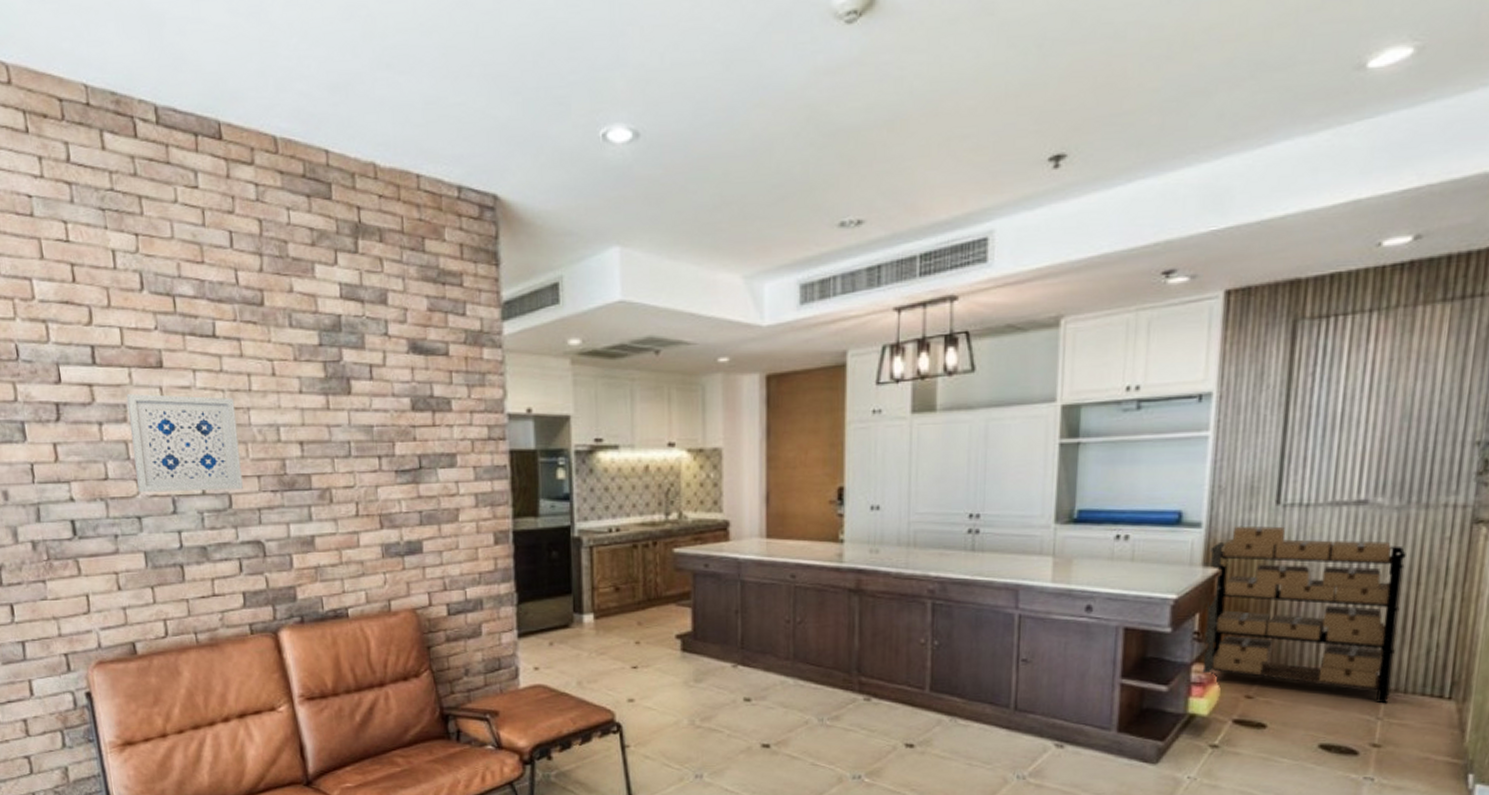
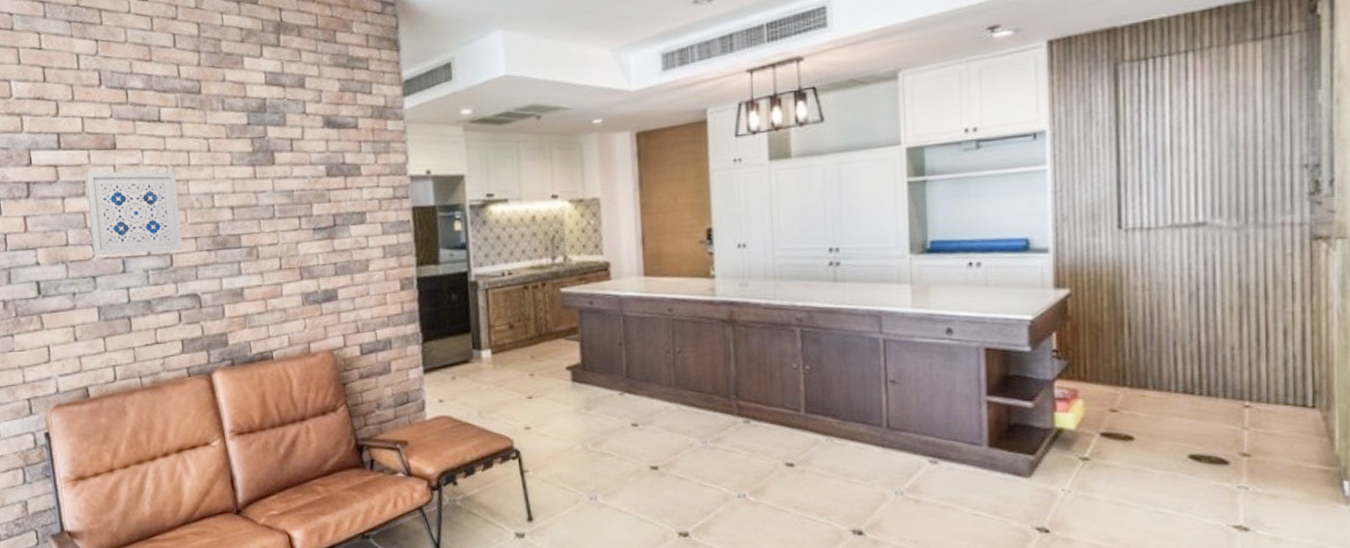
shelving unit: present [1202,526,1406,704] -> none [1058,249,1253,414]

